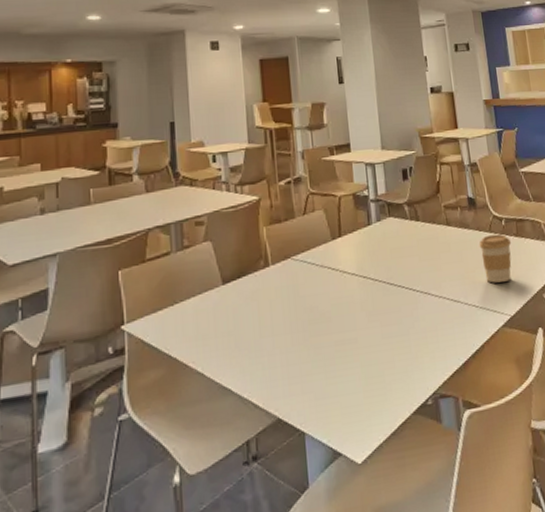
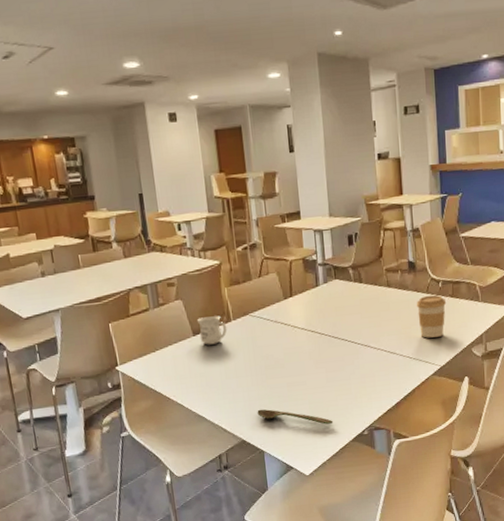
mug: none [227,260,264,296] -> present [196,316,227,345]
spoon: none [297,375,391,394] -> present [257,409,334,425]

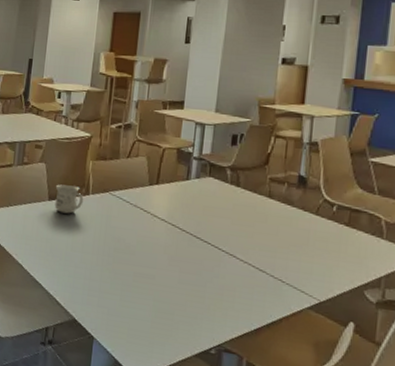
spoon: present [257,409,334,425] -> none [95,291,177,330]
coffee cup: present [416,294,447,338] -> none [300,217,340,267]

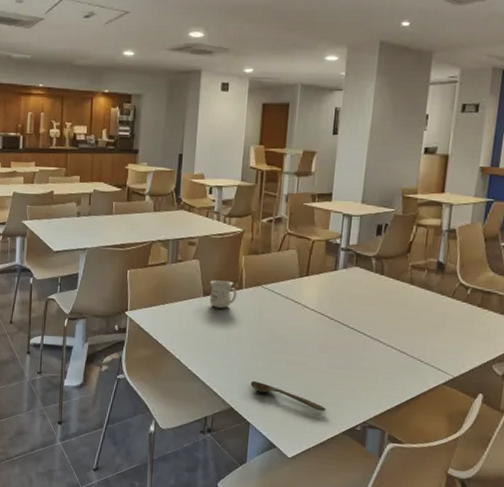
spoon: none [95,291,177,330] -> present [250,380,327,411]

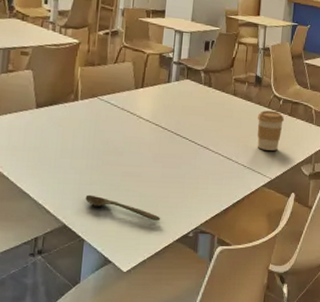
mug: present [209,280,238,309] -> none [42,91,73,121]
coffee cup: none [437,300,473,346] -> present [257,110,285,151]

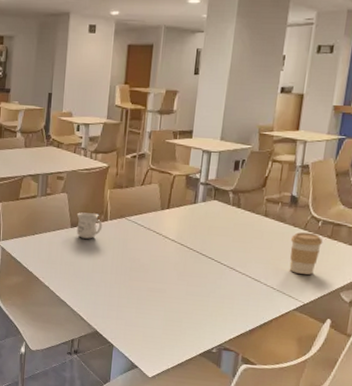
mug: none [42,91,73,121] -> present [76,212,103,239]
spoon: present [85,194,161,220] -> none [114,306,185,335]

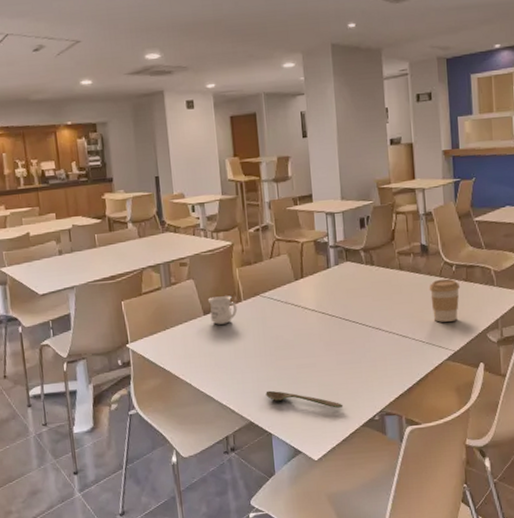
spoon: none [114,306,185,335] -> present [265,390,344,408]

